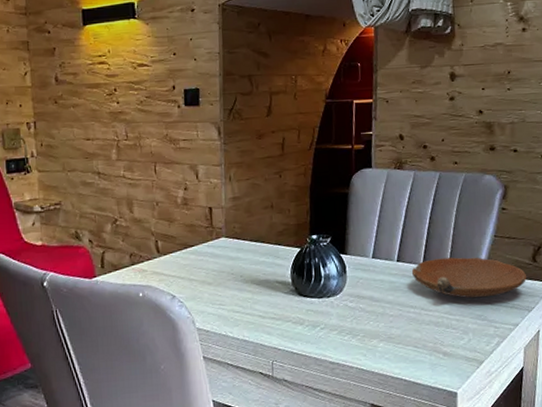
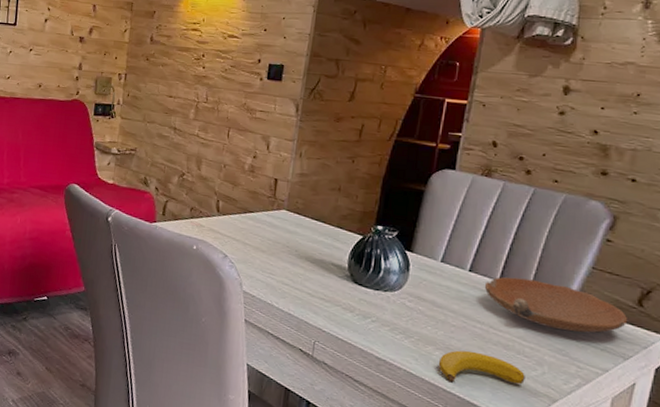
banana: none [383,335,456,368] -> present [438,350,525,385]

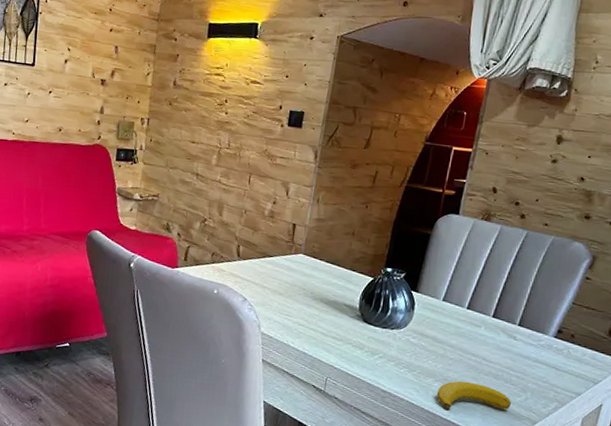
bowl: present [484,276,627,333] -> none [479,313,599,362]

